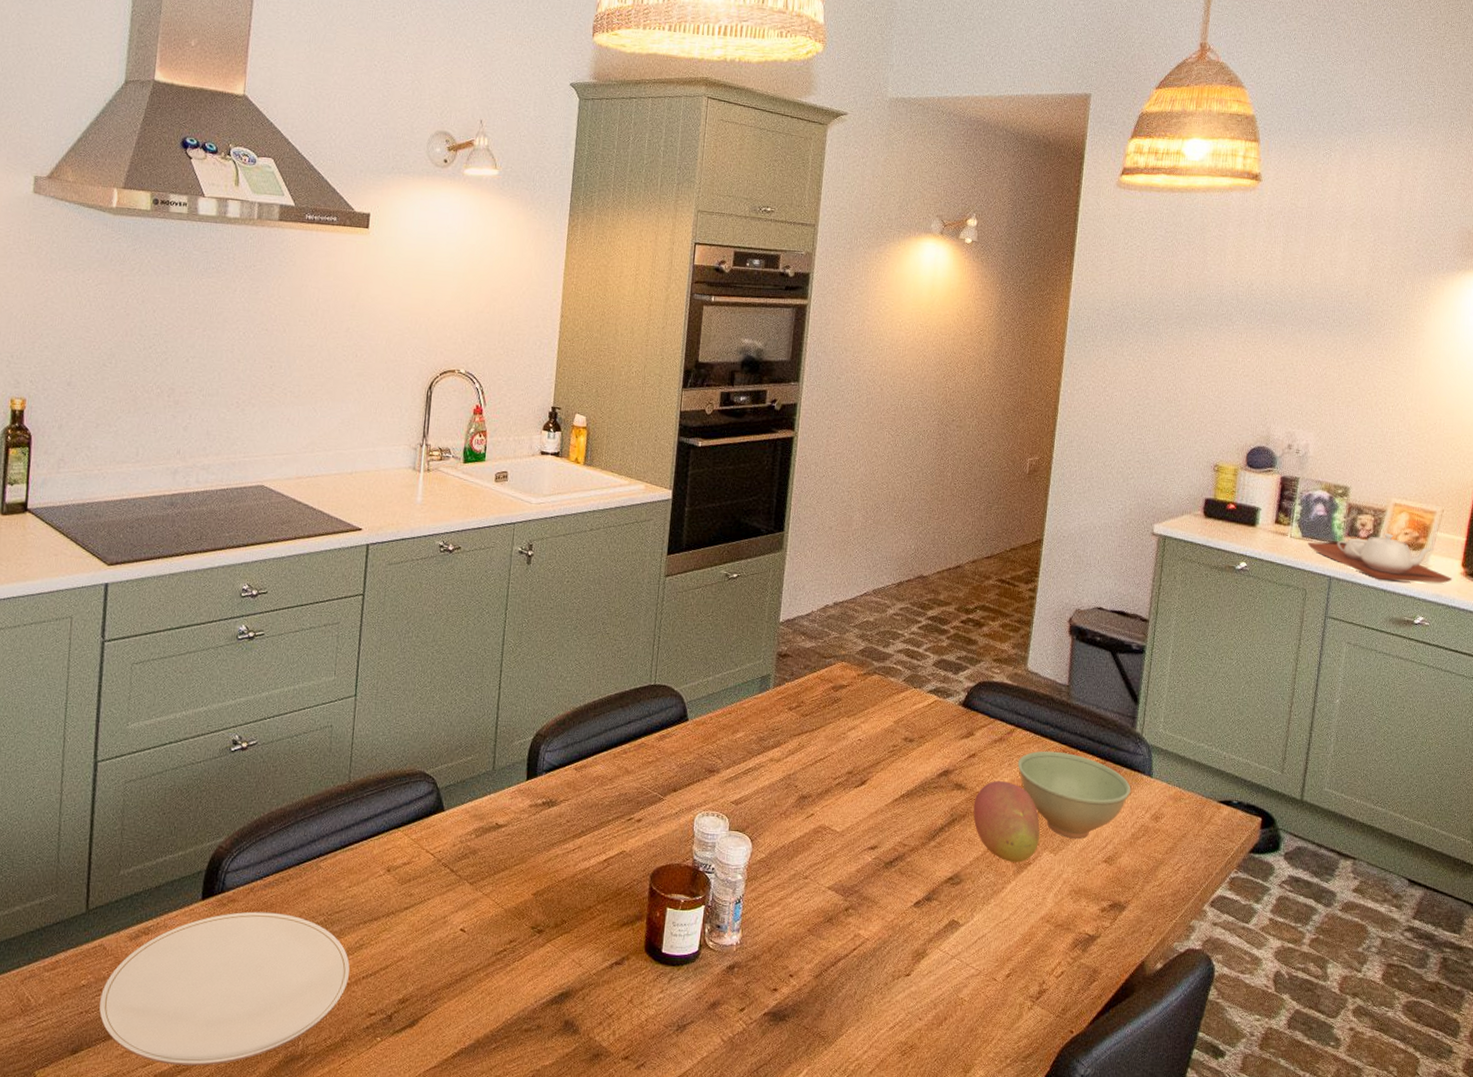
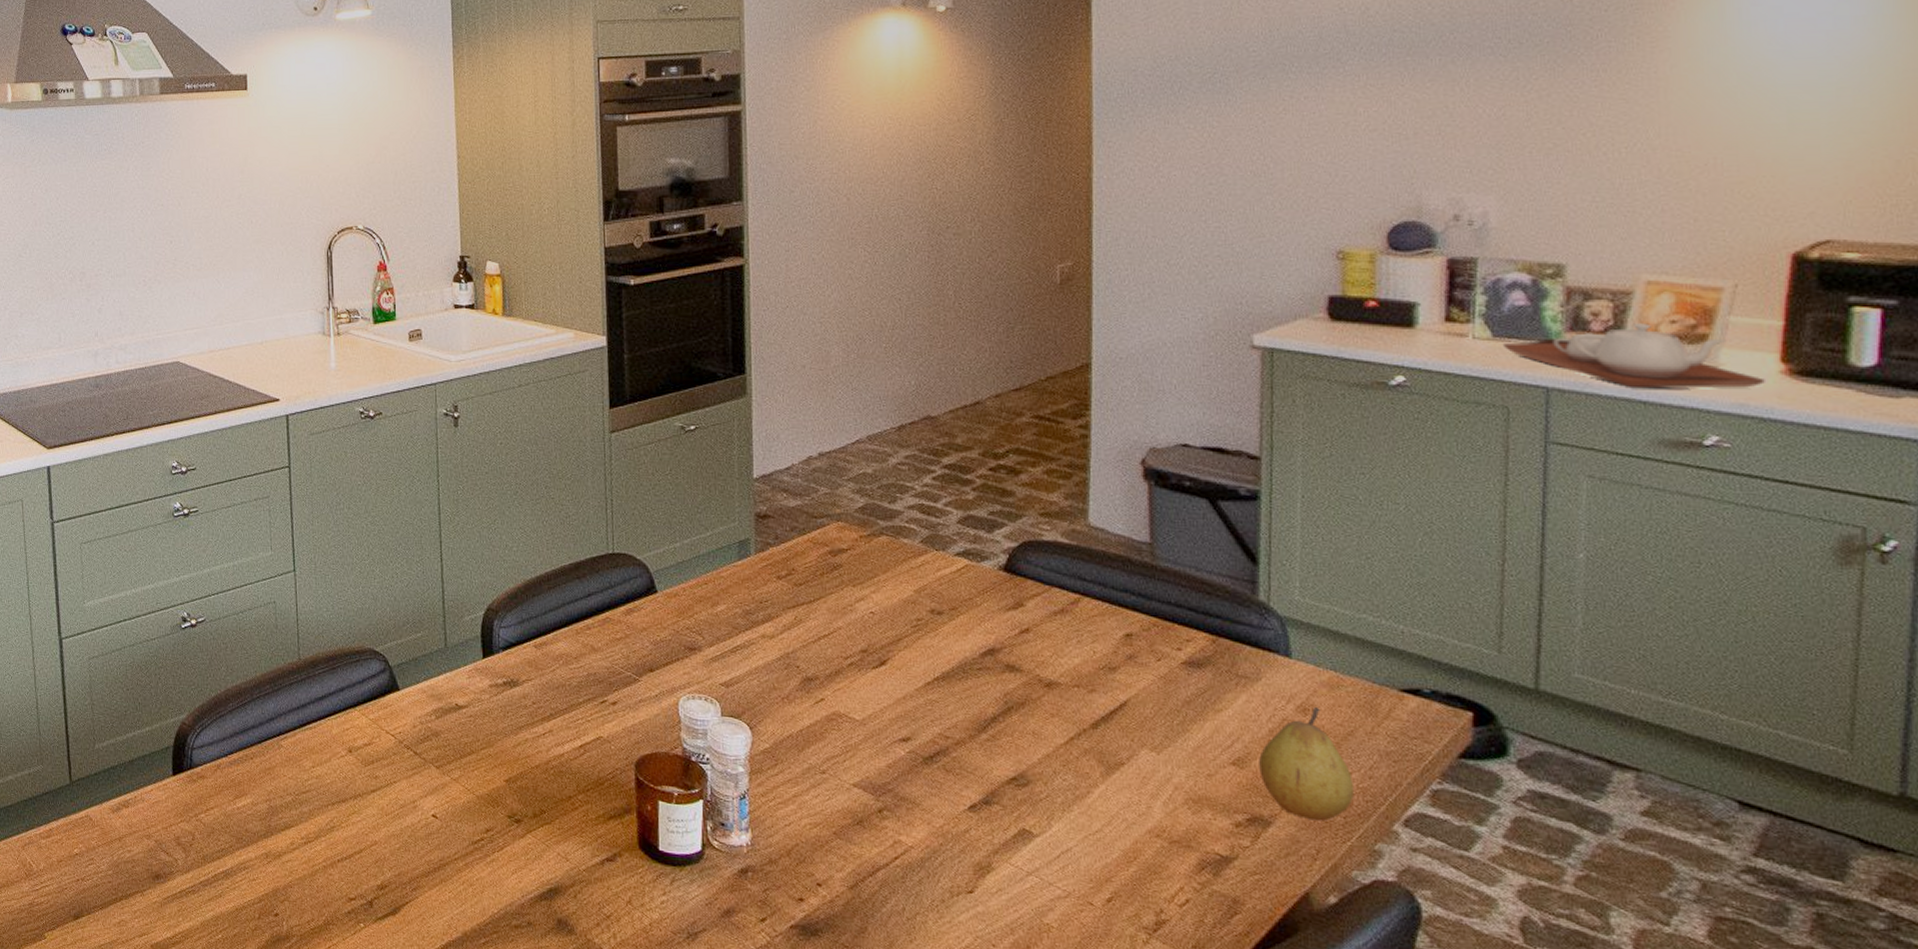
plate: present [99,911,350,1066] -> none [93,788,325,940]
fruit: present [973,781,1040,863] -> none [1034,661,1133,762]
bowl: present [1017,750,1131,839] -> none [1089,624,1261,735]
fruit: none [1122,815,1182,905] -> present [1259,706,1354,821]

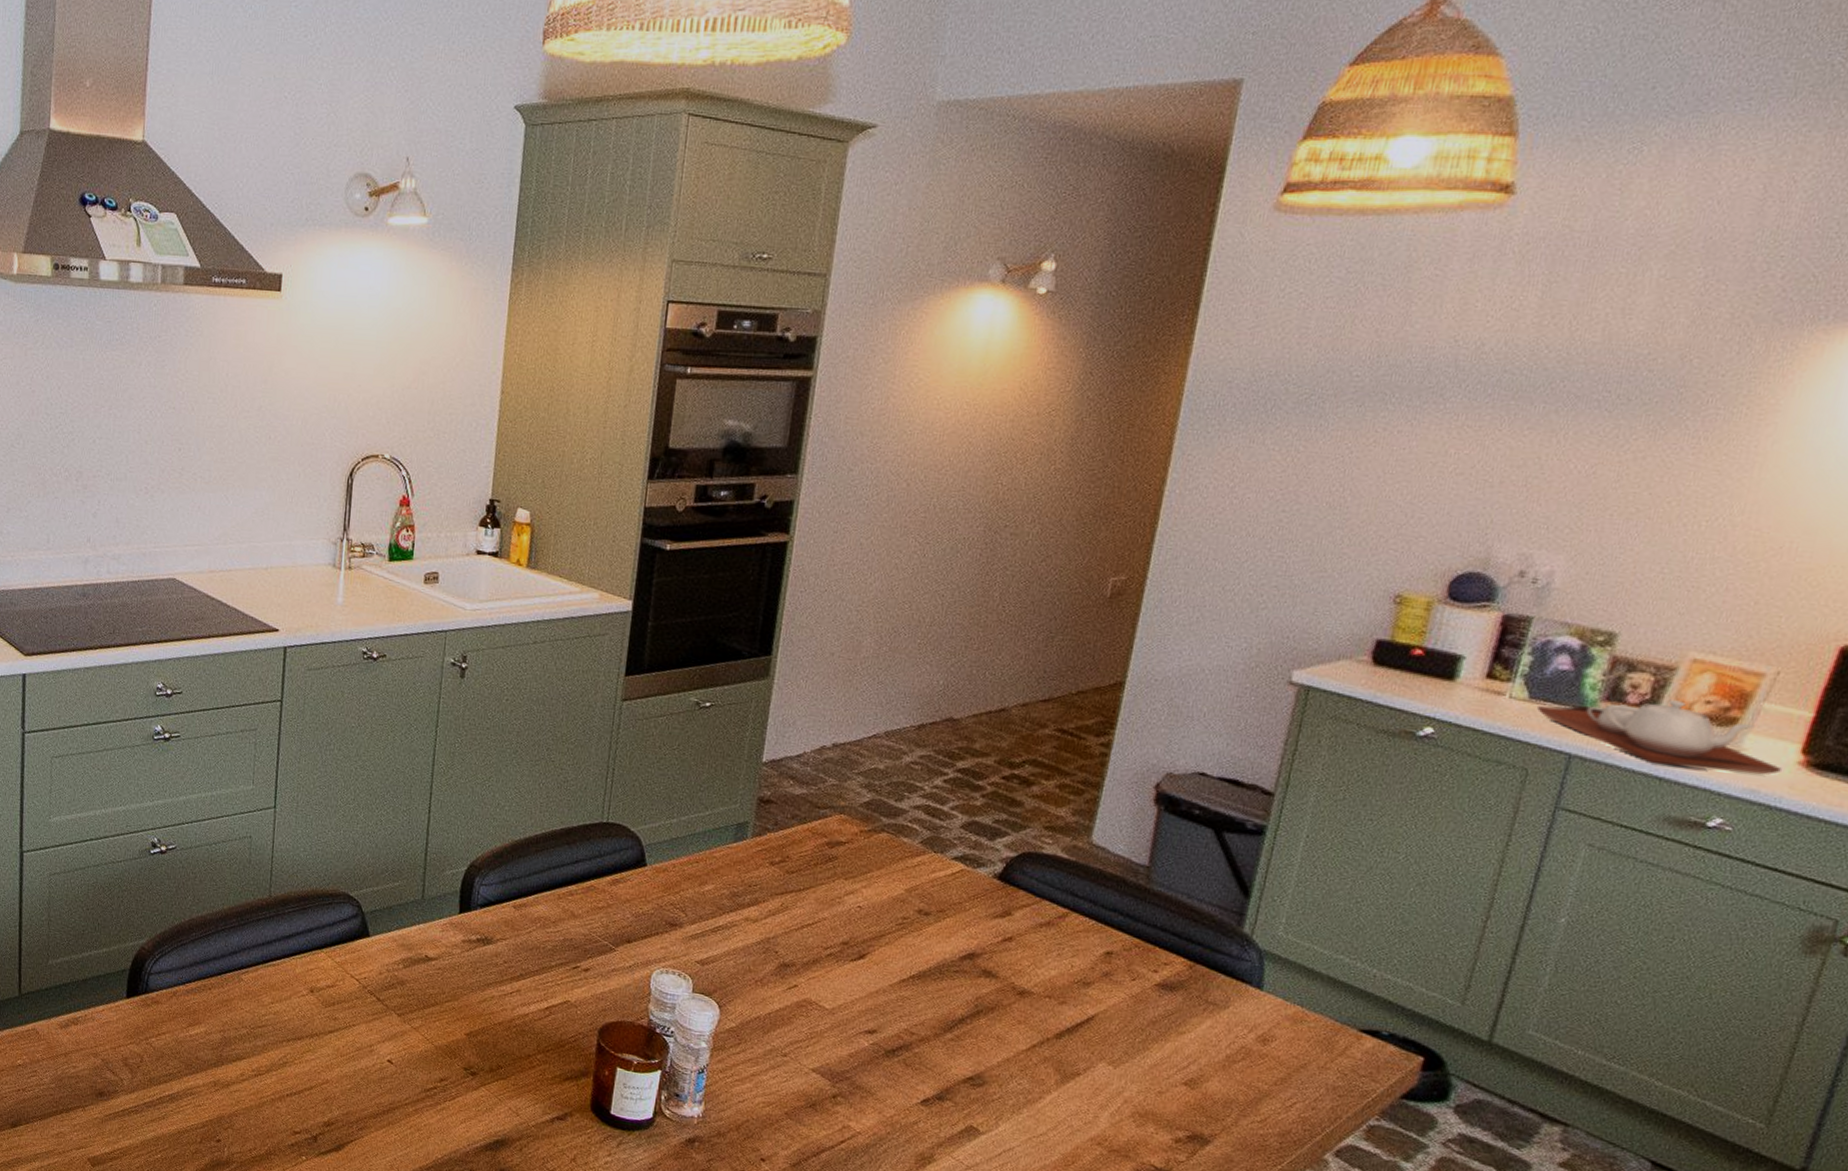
fruit: present [1259,706,1354,821] -> none [1208,1037,1297,1145]

